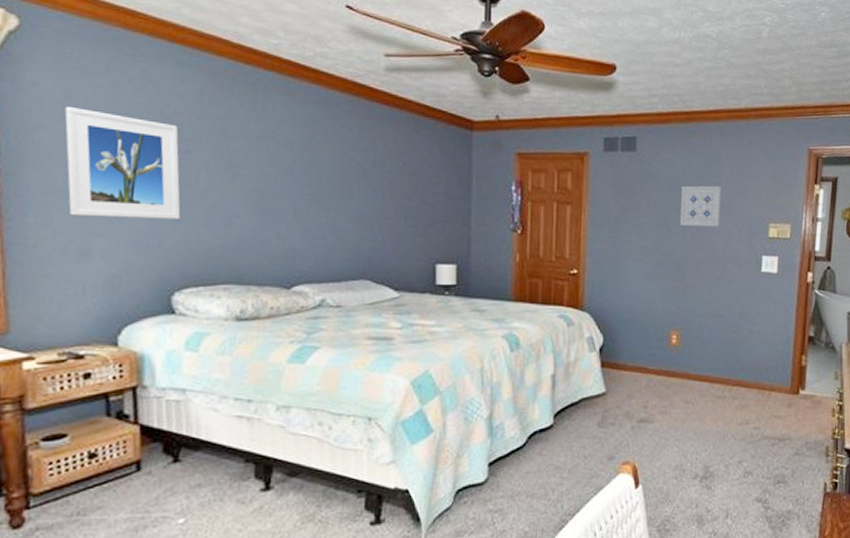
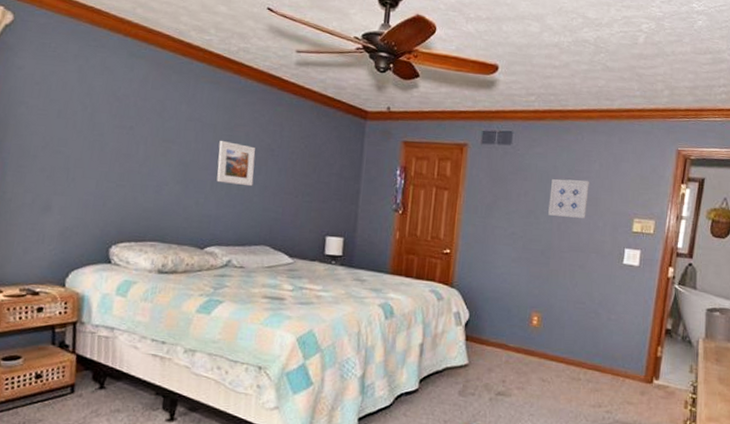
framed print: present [64,107,181,219] -> none [38,87,126,184]
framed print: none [299,162,345,212] -> present [216,141,256,186]

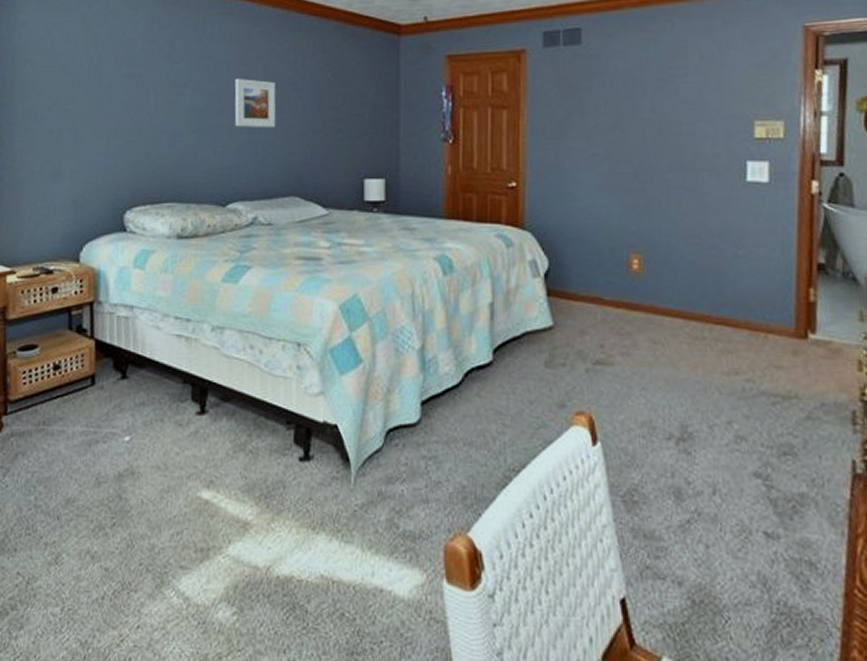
wall art: present [548,178,589,219] -> none [637,78,689,127]

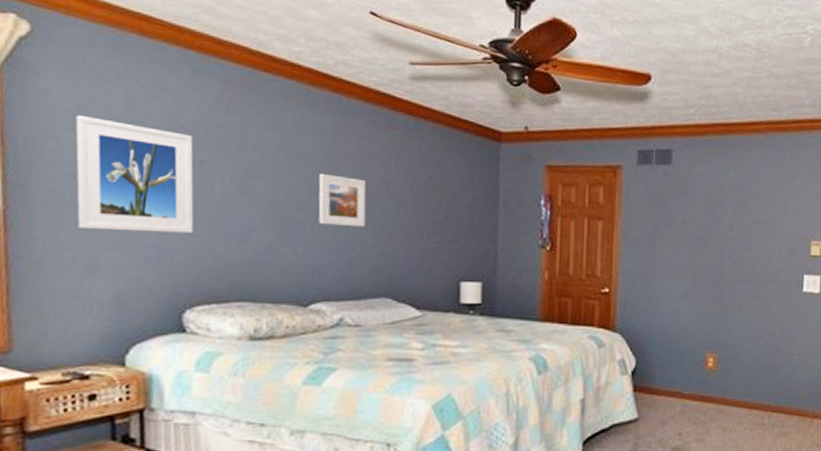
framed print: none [45,42,133,141] -> present [75,116,194,233]

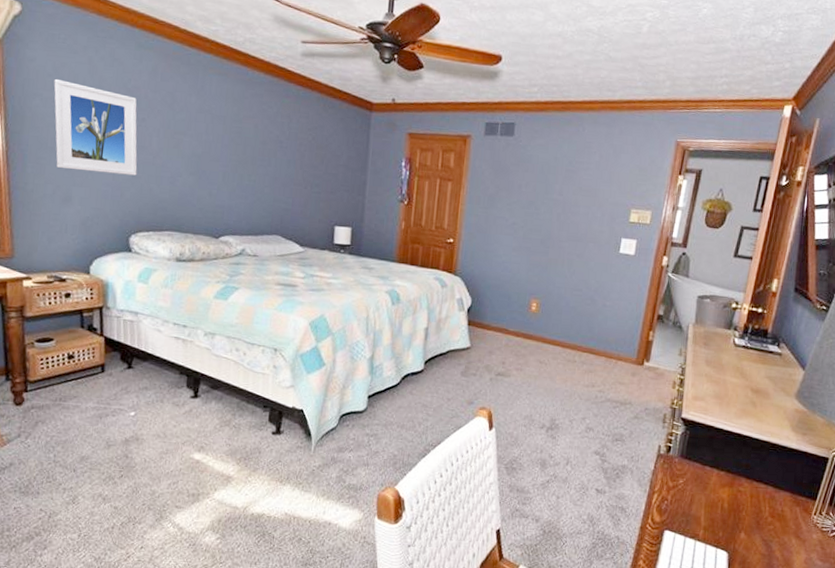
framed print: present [318,174,367,226] -> none [228,133,265,177]

